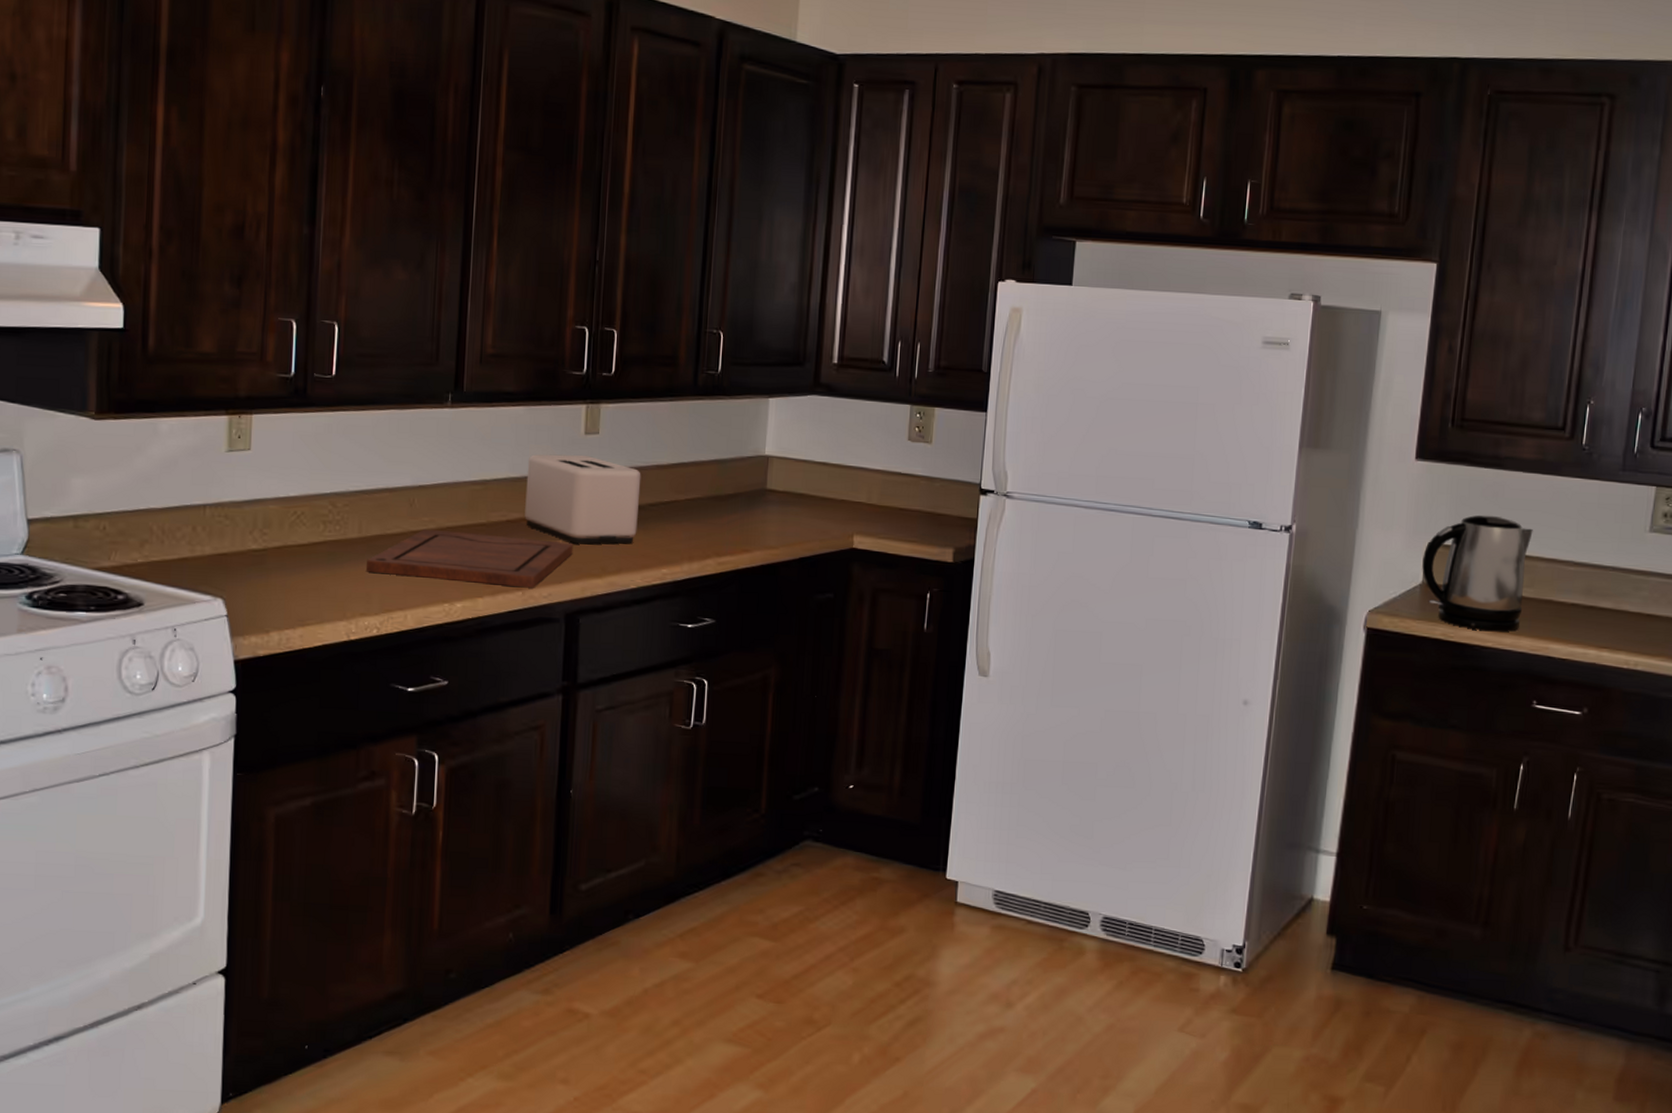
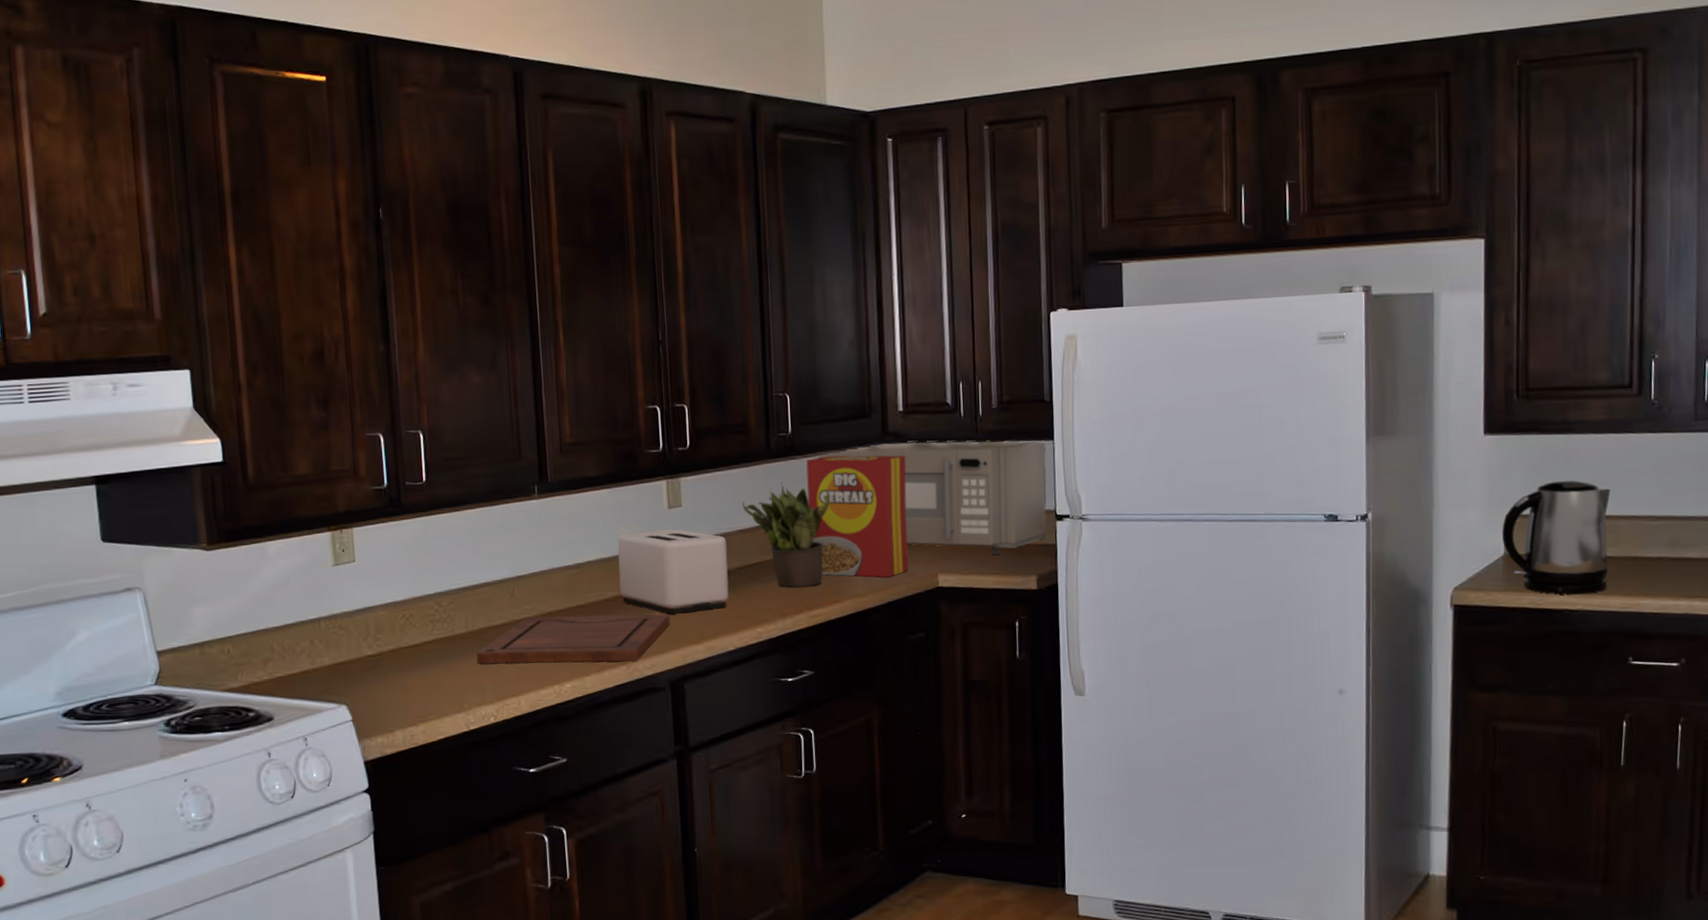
potted plant: none [661,421,754,533] -> present [742,482,831,588]
cereal box: none [729,400,835,533] -> present [806,455,909,578]
microwave: none [746,394,978,523] -> present [819,440,1047,556]

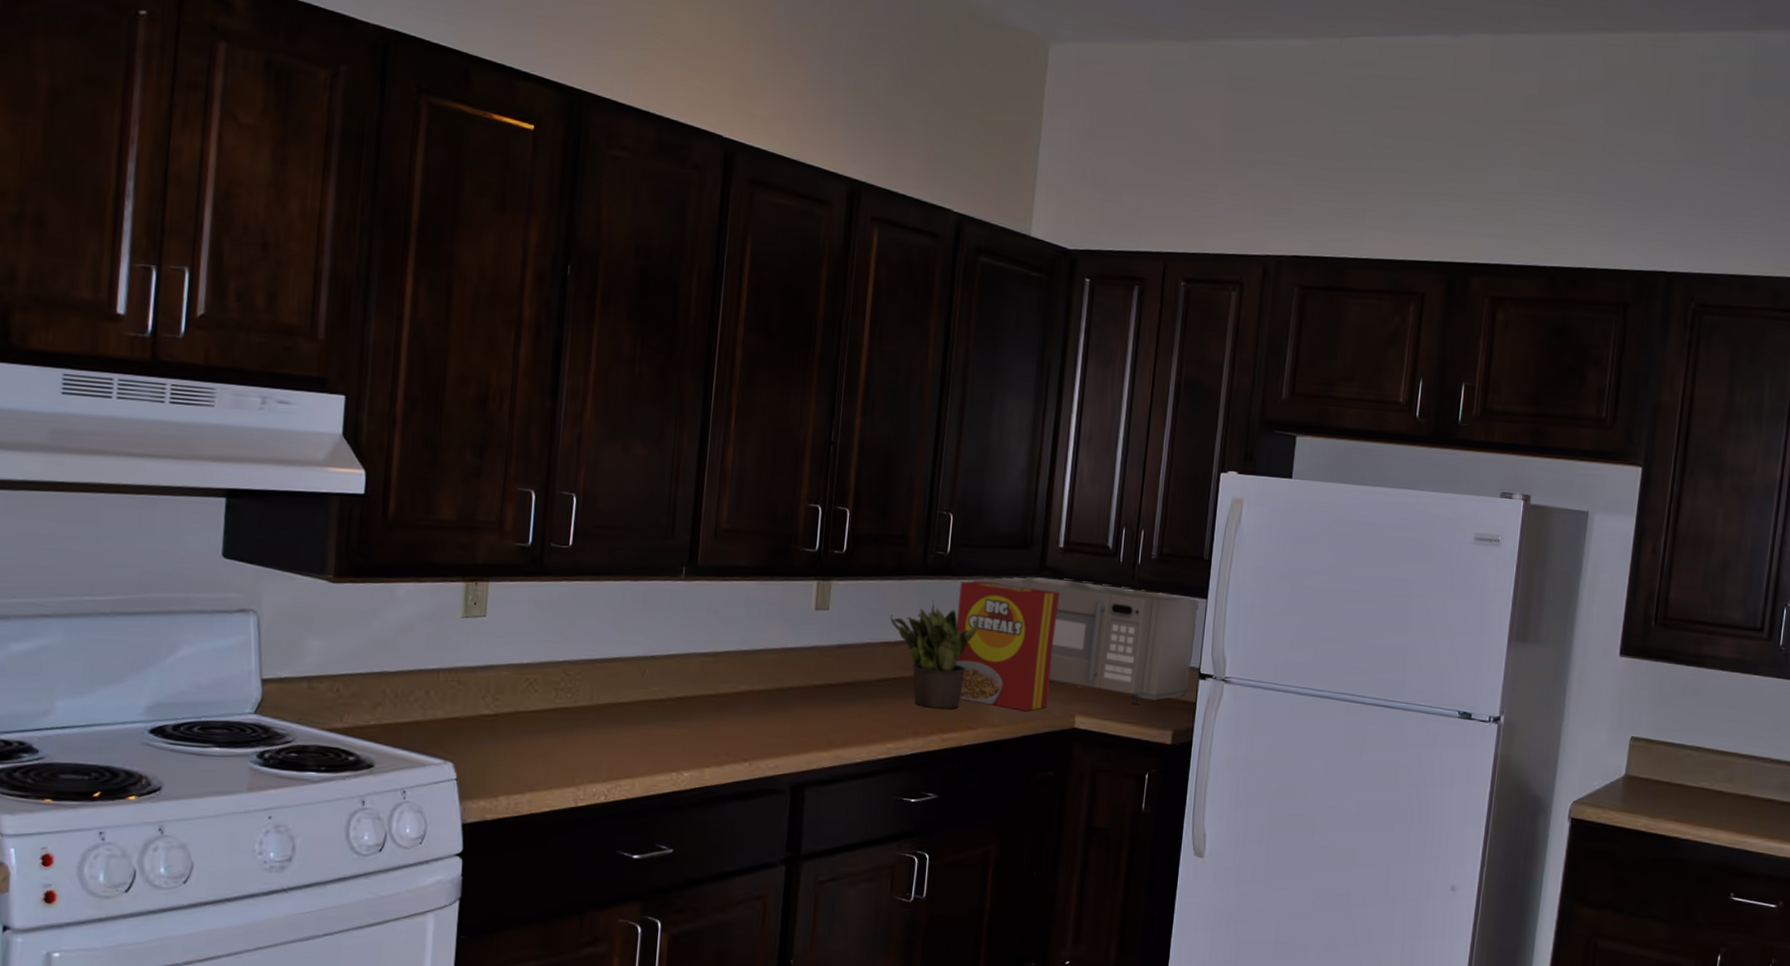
cutting board: present [477,613,671,664] -> none [596,698,801,760]
toaster: present [617,528,729,614] -> none [754,628,869,719]
kettle: present [1502,480,1611,595] -> none [1625,710,1732,825]

